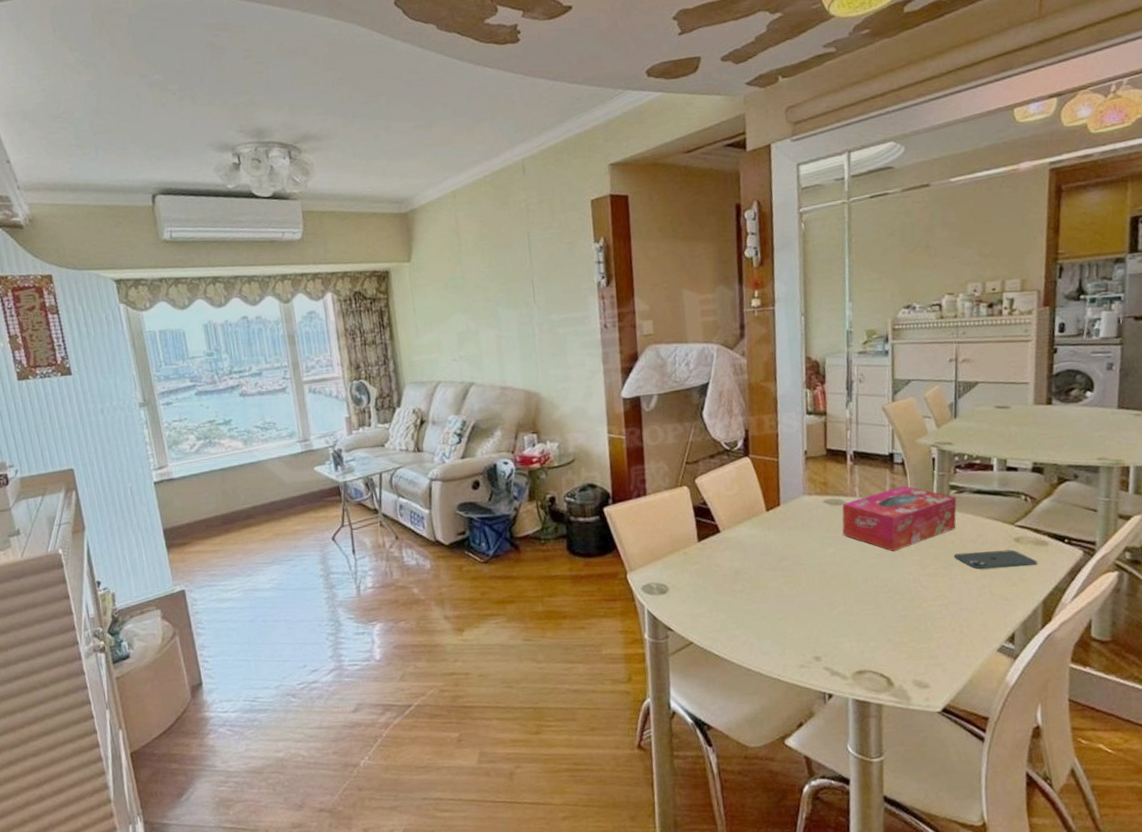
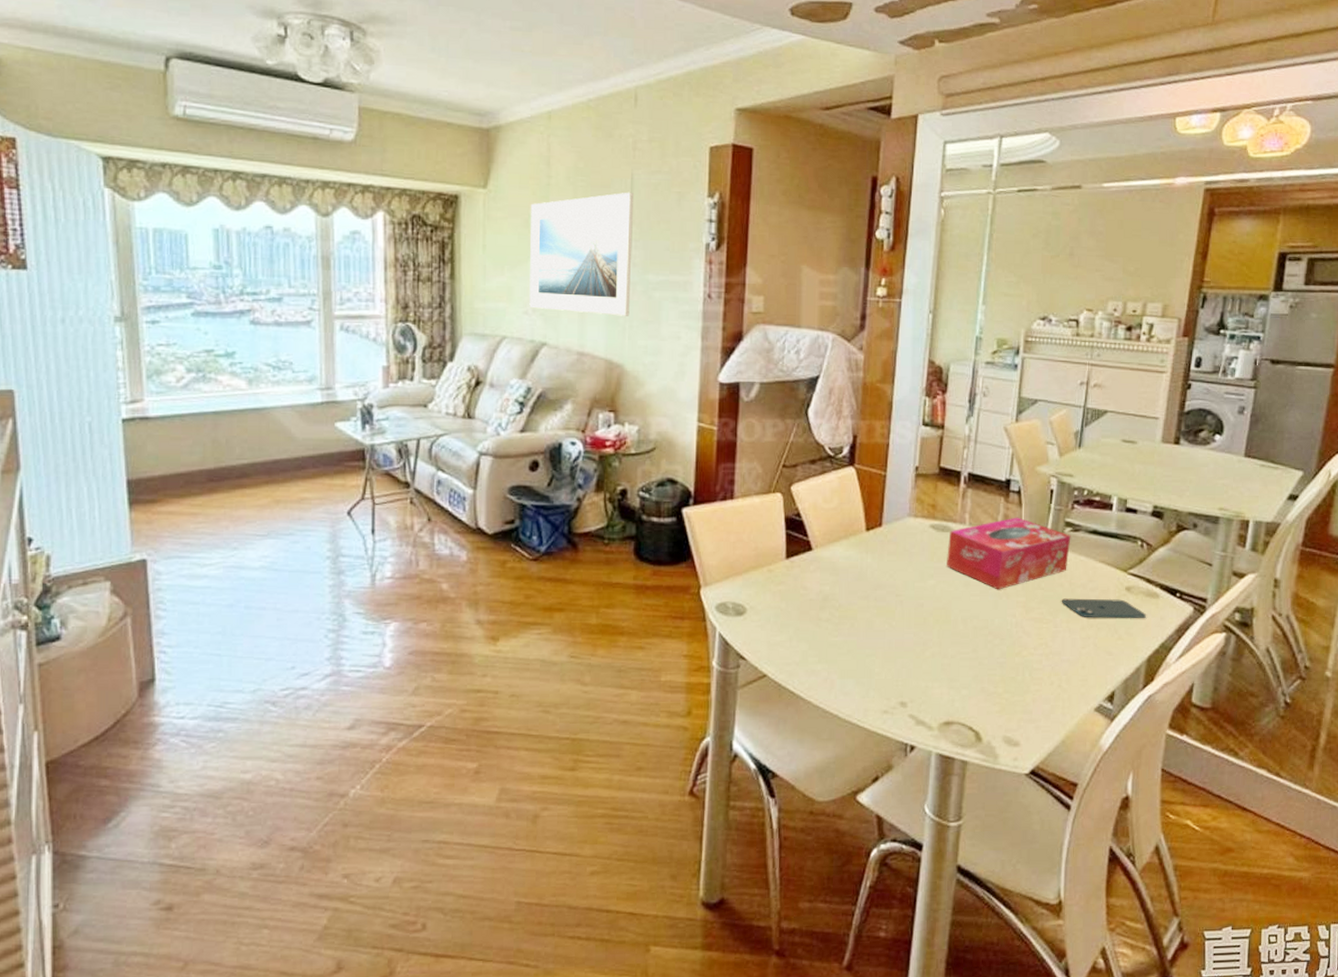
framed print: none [447,248,540,356] -> present [529,192,633,316]

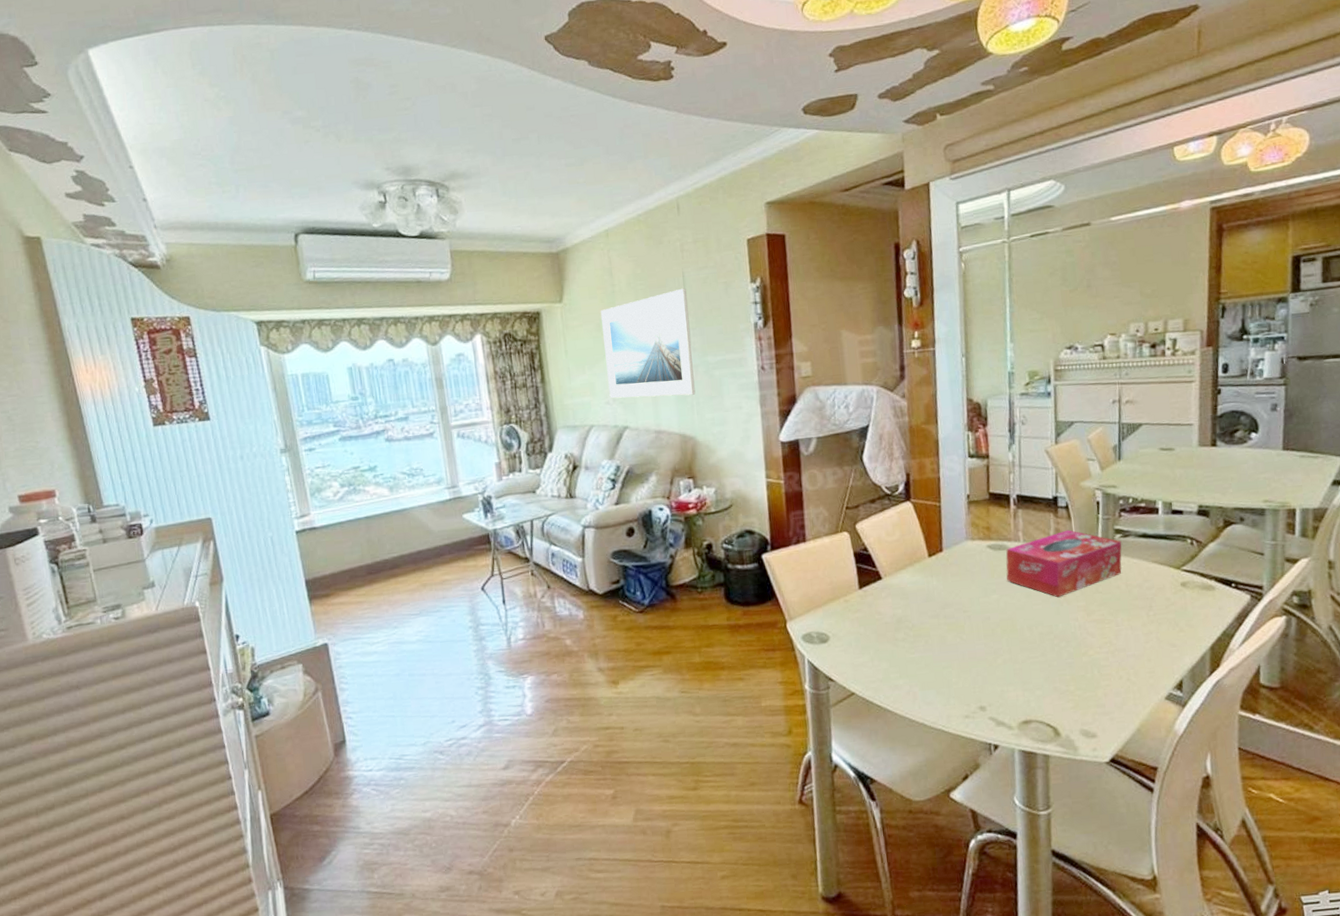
smartphone: present [1062,598,1147,618] -> none [1120,594,1205,615]

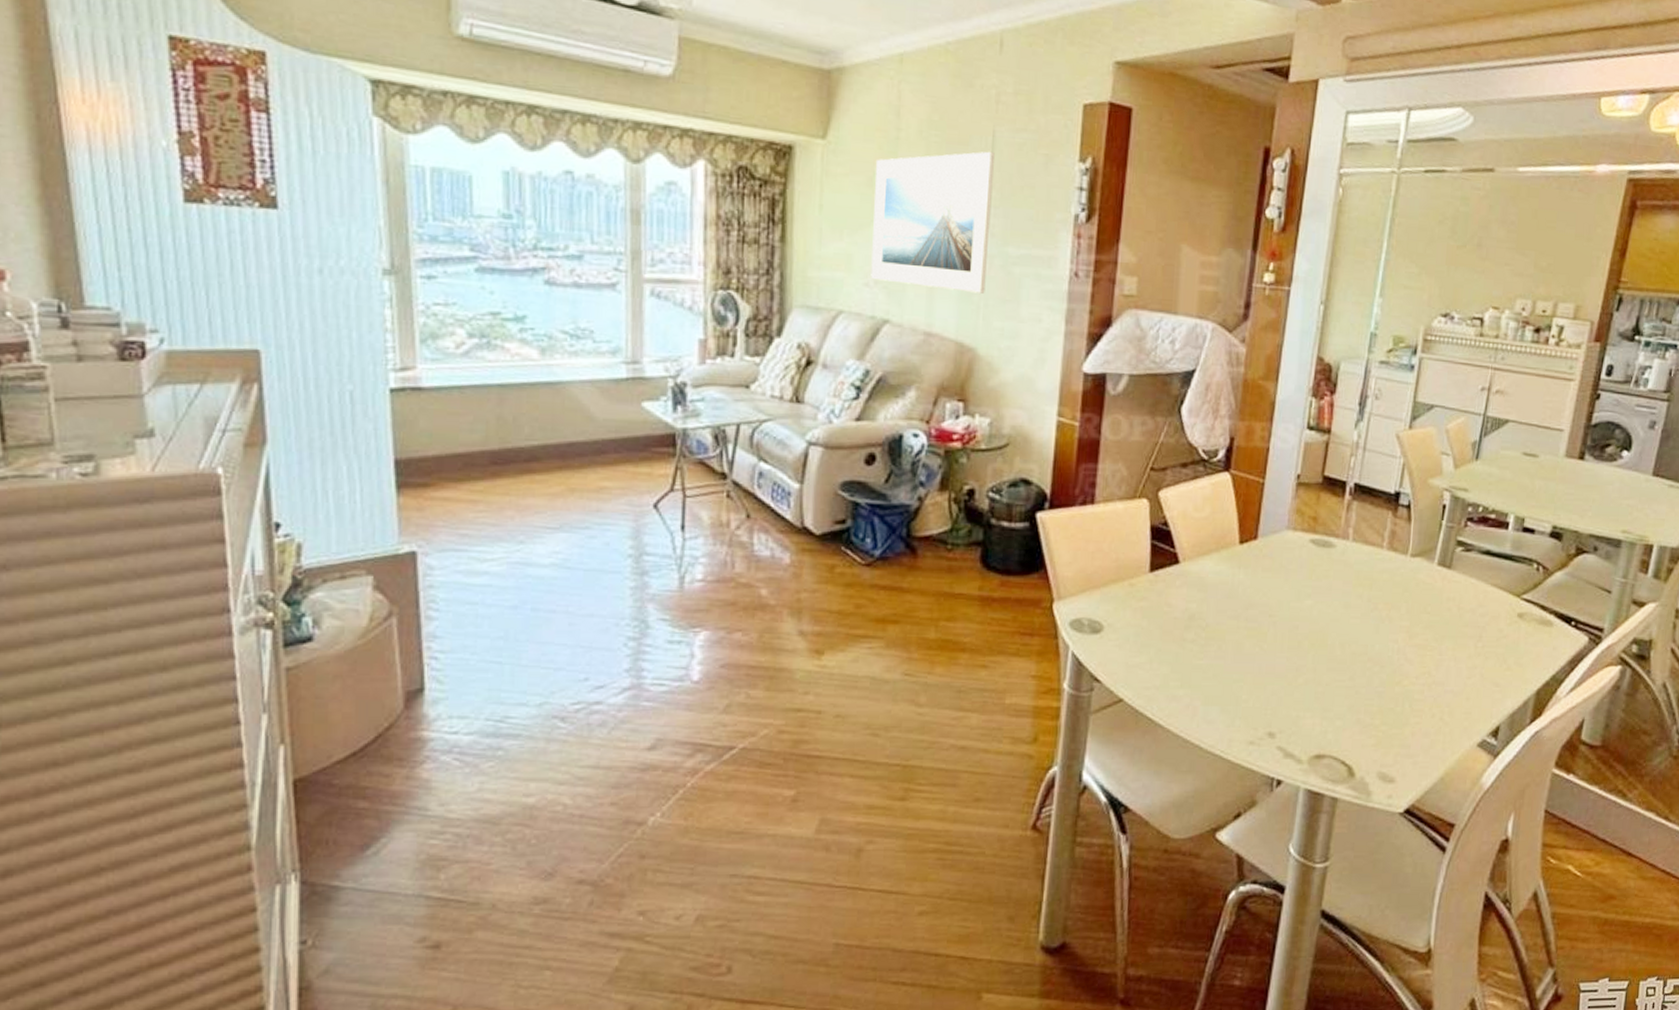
tissue box: present [1006,529,1122,598] -> none [1326,533,1463,613]

